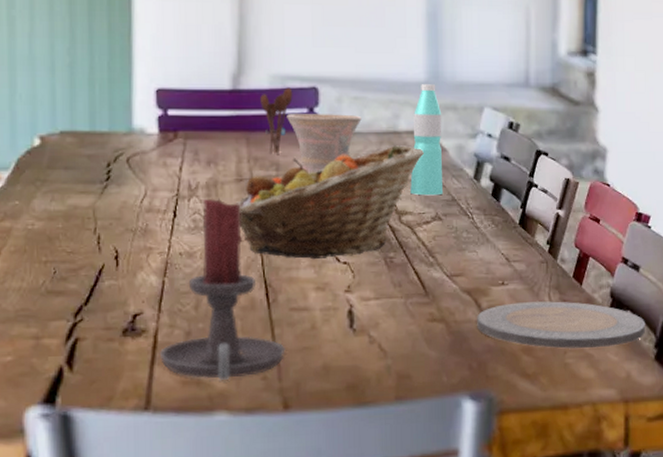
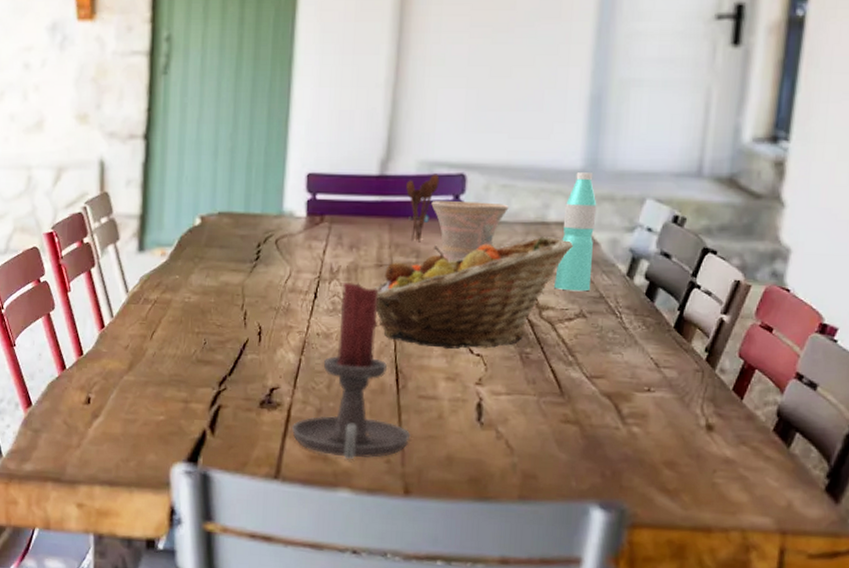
plate: present [477,301,646,349] -> none [615,412,818,471]

